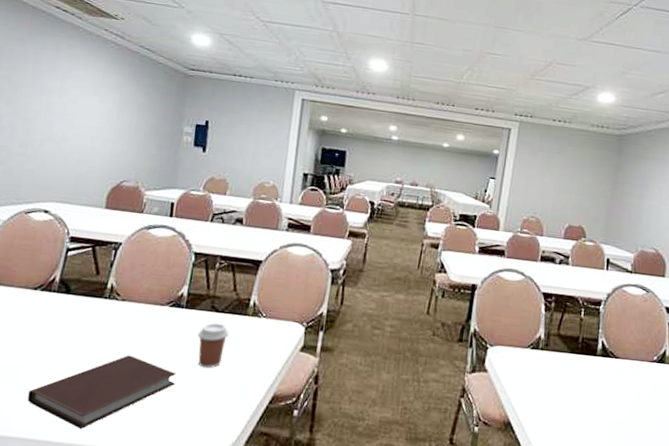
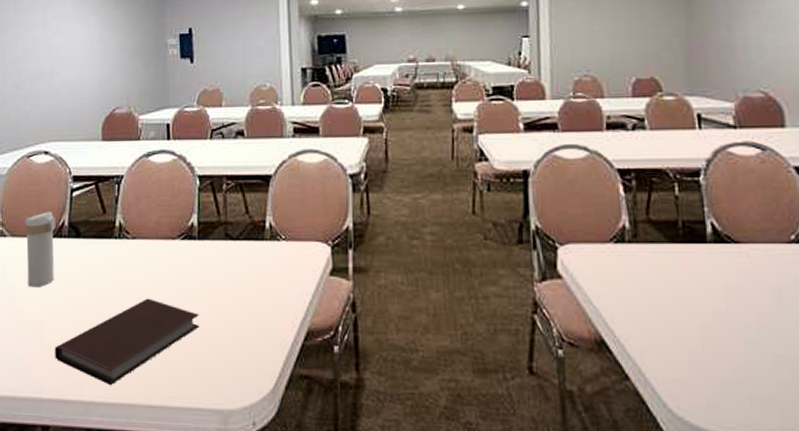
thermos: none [8,266,47,335] -> present [24,212,56,287]
coffee cup: present [197,322,229,369] -> none [215,252,248,306]

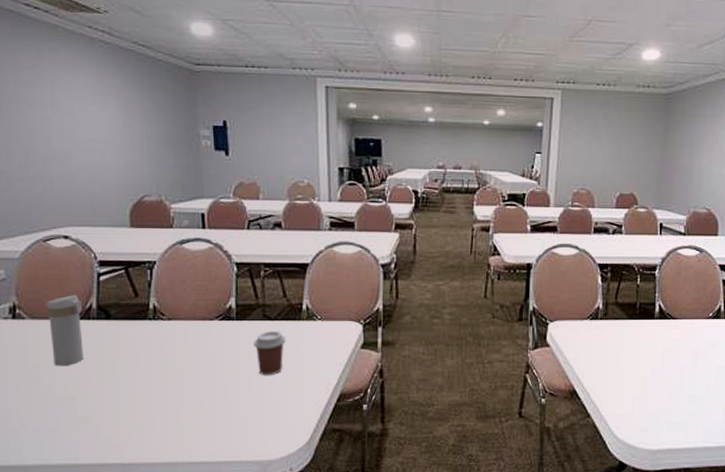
notebook: present [55,298,199,385] -> none [89,372,238,448]
coffee cup: none [215,252,248,306] -> present [254,330,286,376]

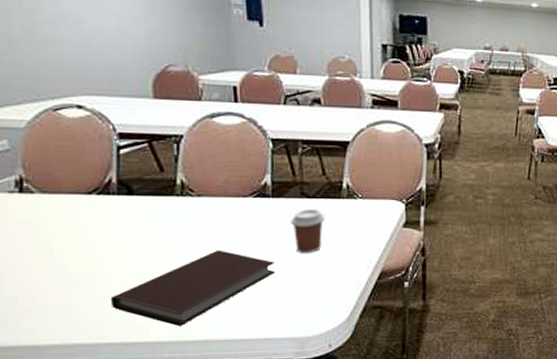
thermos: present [45,295,84,366] -> none [57,168,103,243]
notebook: none [89,372,238,448] -> present [111,250,275,326]

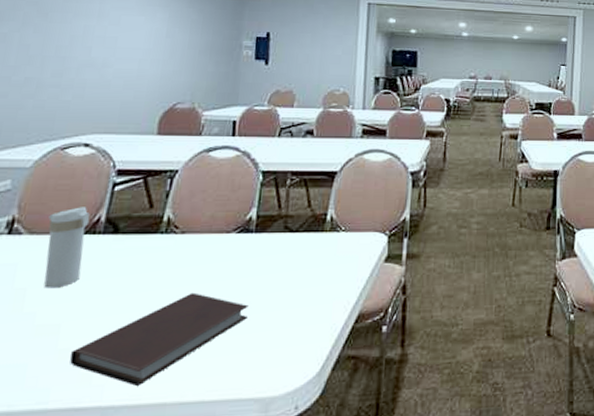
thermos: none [57,168,103,243] -> present [44,207,90,288]
coffee cup: present [291,208,325,254] -> none [270,243,306,295]

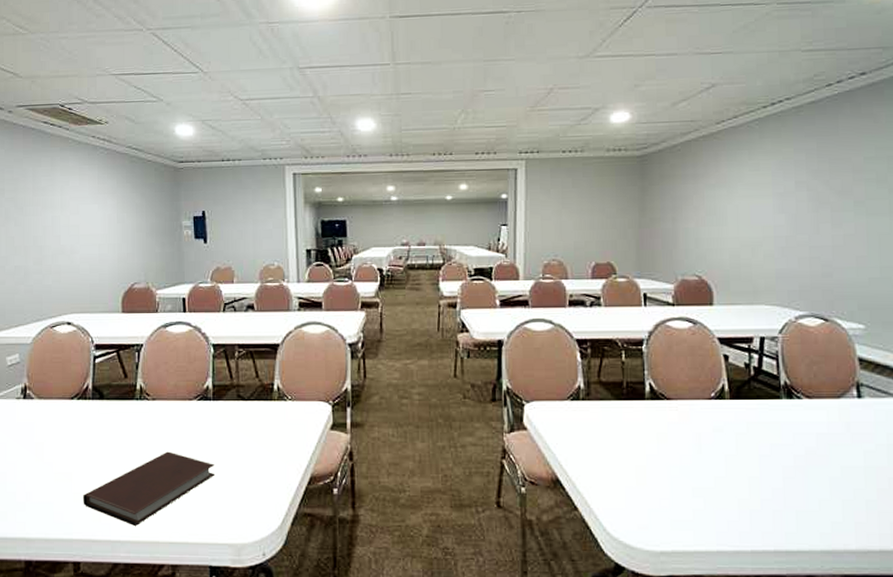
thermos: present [44,207,90,288] -> none [50,376,81,444]

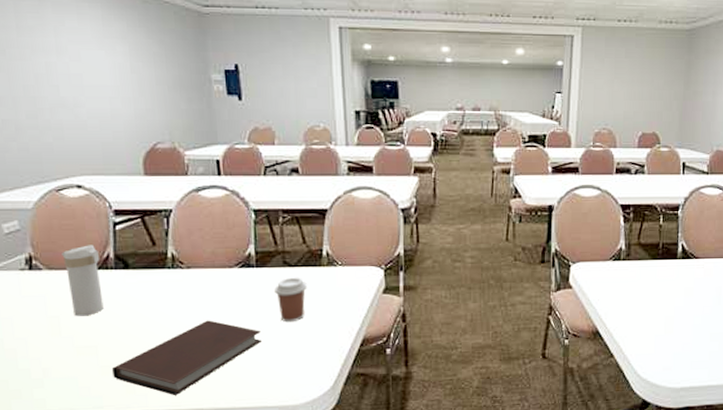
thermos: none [50,376,81,444] -> present [61,245,104,316]
coffee cup: none [229,411,258,457] -> present [274,277,307,323]

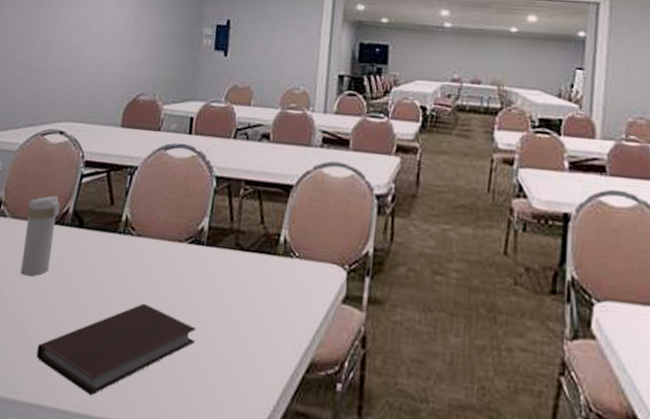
coffee cup: present [274,277,307,323] -> none [220,264,257,323]

